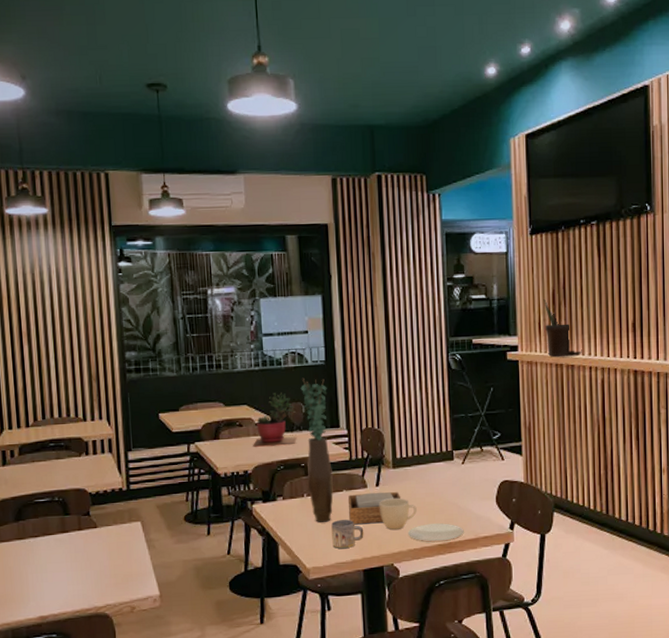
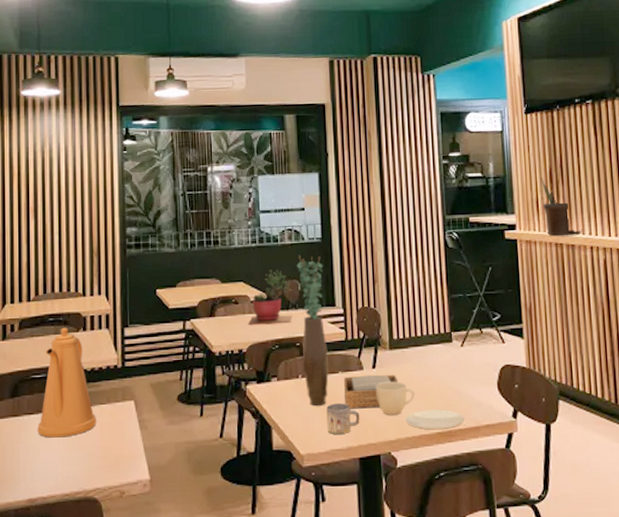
coffee pot: none [44,452,105,559] -> present [38,327,97,438]

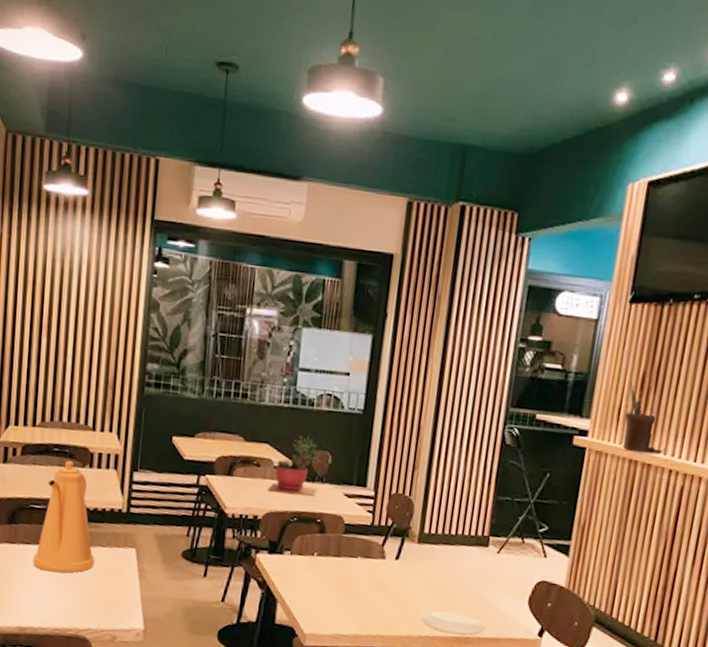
vase: present [296,255,330,406] -> none [320,424,360,588]
mug: present [326,403,360,434] -> none [336,588,373,621]
napkin holder: present [343,374,399,409] -> none [359,563,422,600]
cup: present [375,381,415,415] -> none [394,575,437,612]

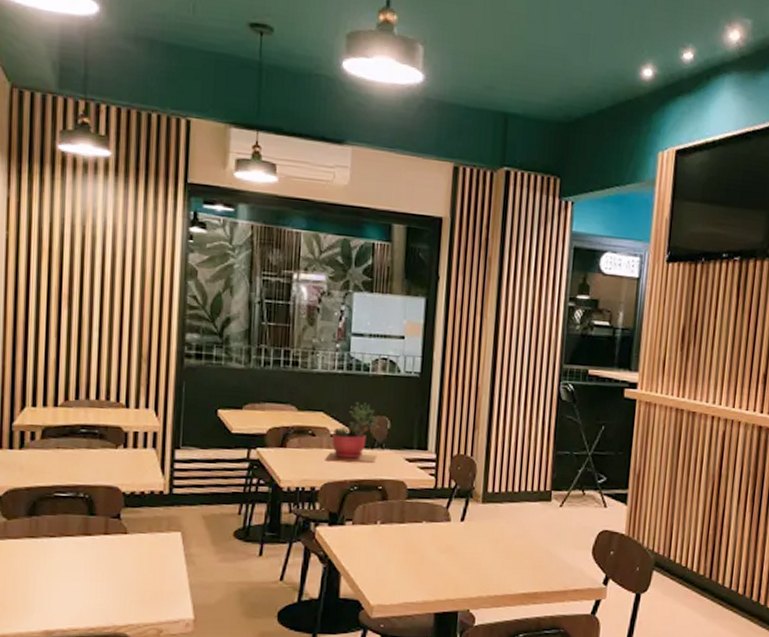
coffee pot: present [33,460,95,573] -> none [60,441,135,566]
plate: present [421,611,486,636] -> none [489,569,553,592]
planter: present [623,382,665,455] -> none [669,335,707,403]

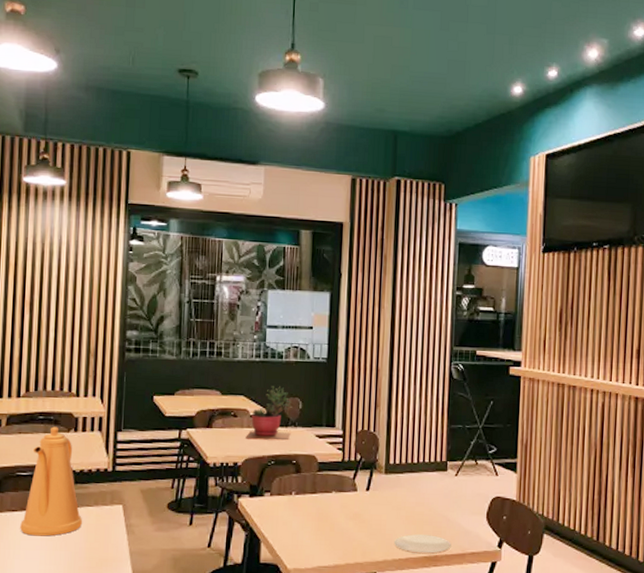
coffee pot: none [60,441,135,566] -> present [20,426,83,536]
plate: none [489,569,553,592] -> present [393,534,451,555]

